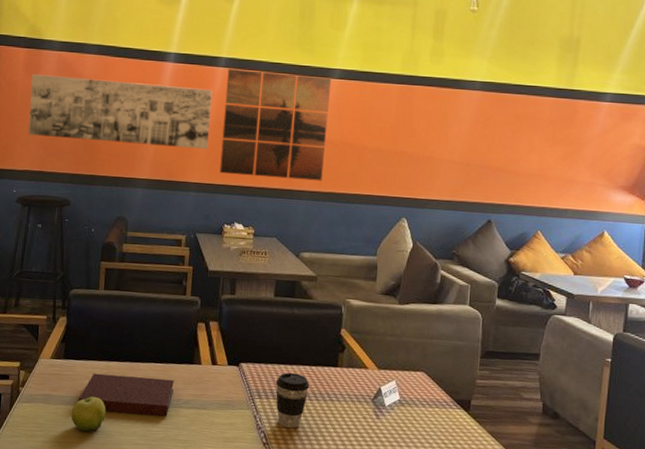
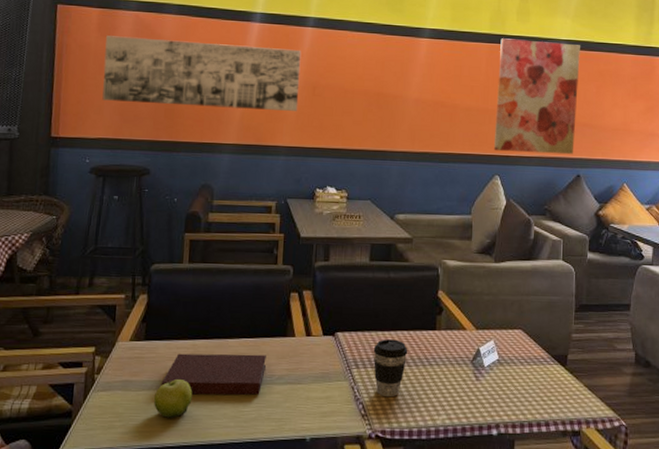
wall art: present [219,69,332,181] -> none [310,29,422,141]
wall art: none [401,79,496,200] -> present [493,38,580,155]

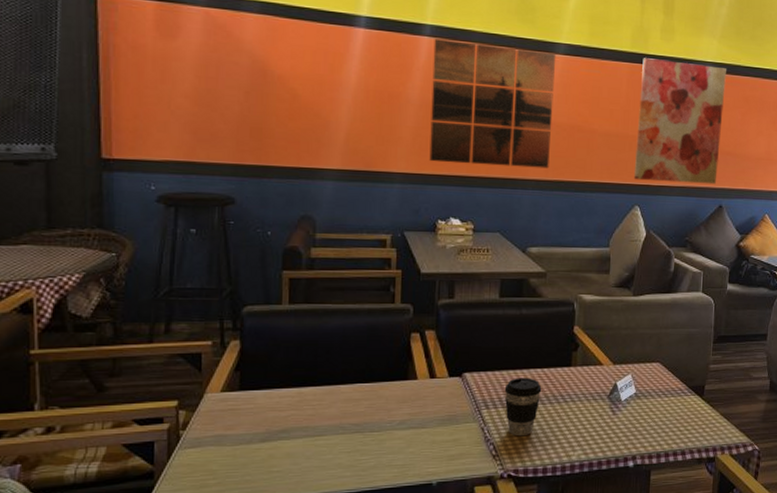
wall art: present [102,35,302,111] -> none [166,35,417,133]
fruit: present [153,378,193,418] -> none [254,429,301,472]
notebook: present [161,353,266,396] -> none [262,400,385,446]
wall art: none [310,29,422,141] -> present [429,39,557,169]

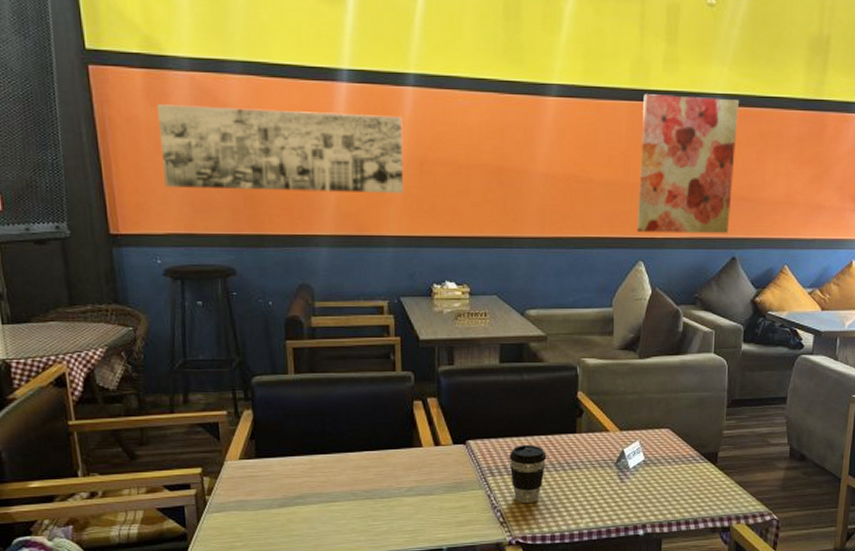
wall art: none [166,35,417,133] -> present [158,104,404,193]
wall art: present [429,39,557,169] -> none [418,89,549,225]

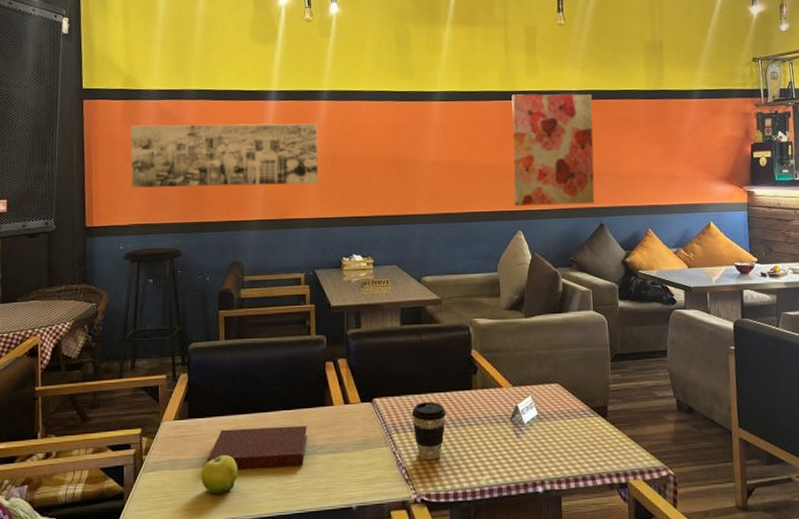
fruit: none [274,495,316,536] -> present [200,454,238,494]
notebook: none [280,467,393,511] -> present [207,425,307,470]

